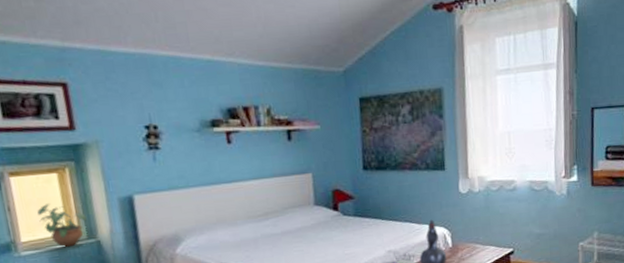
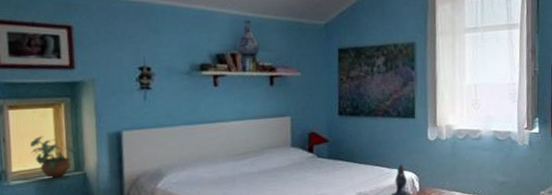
vase: none [248,69,275,113] -> present [236,19,260,60]

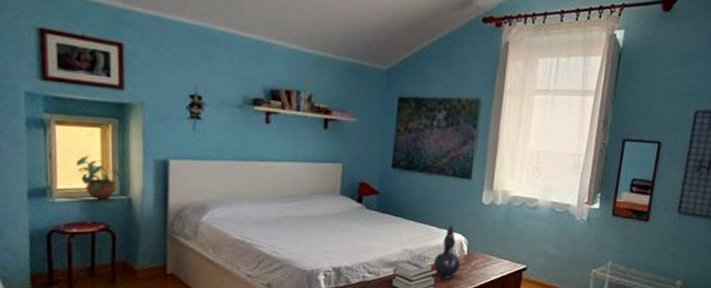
vase: present [236,19,260,60] -> none [292,56,317,99]

